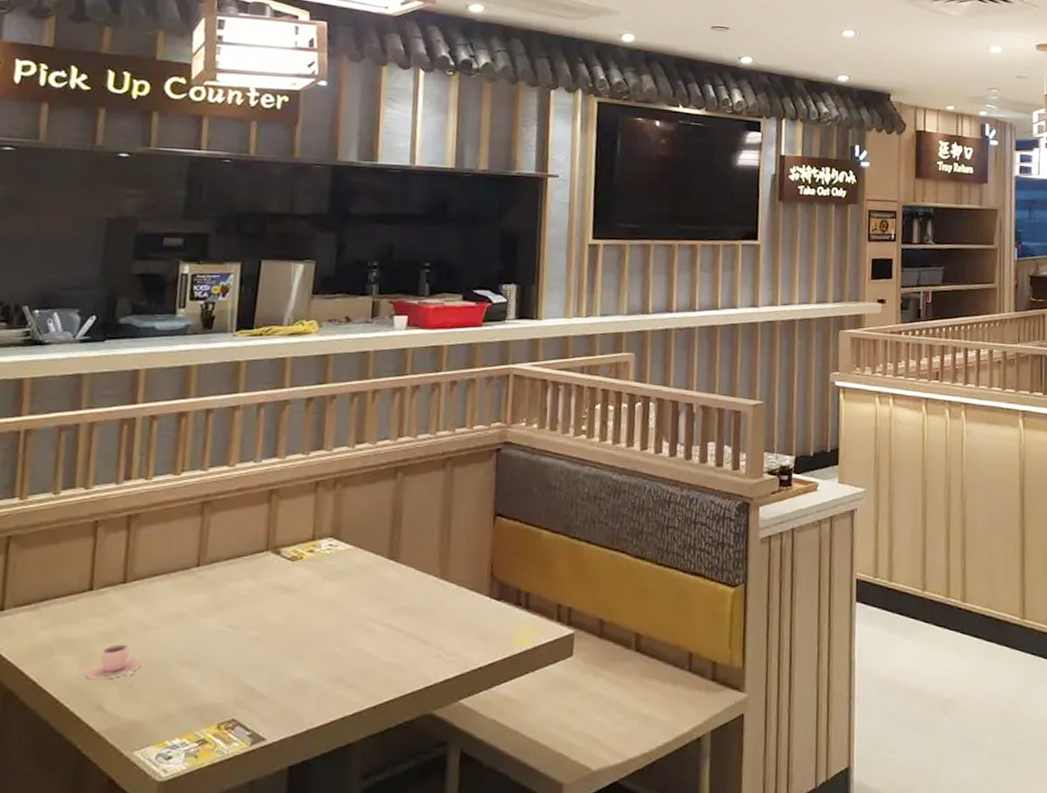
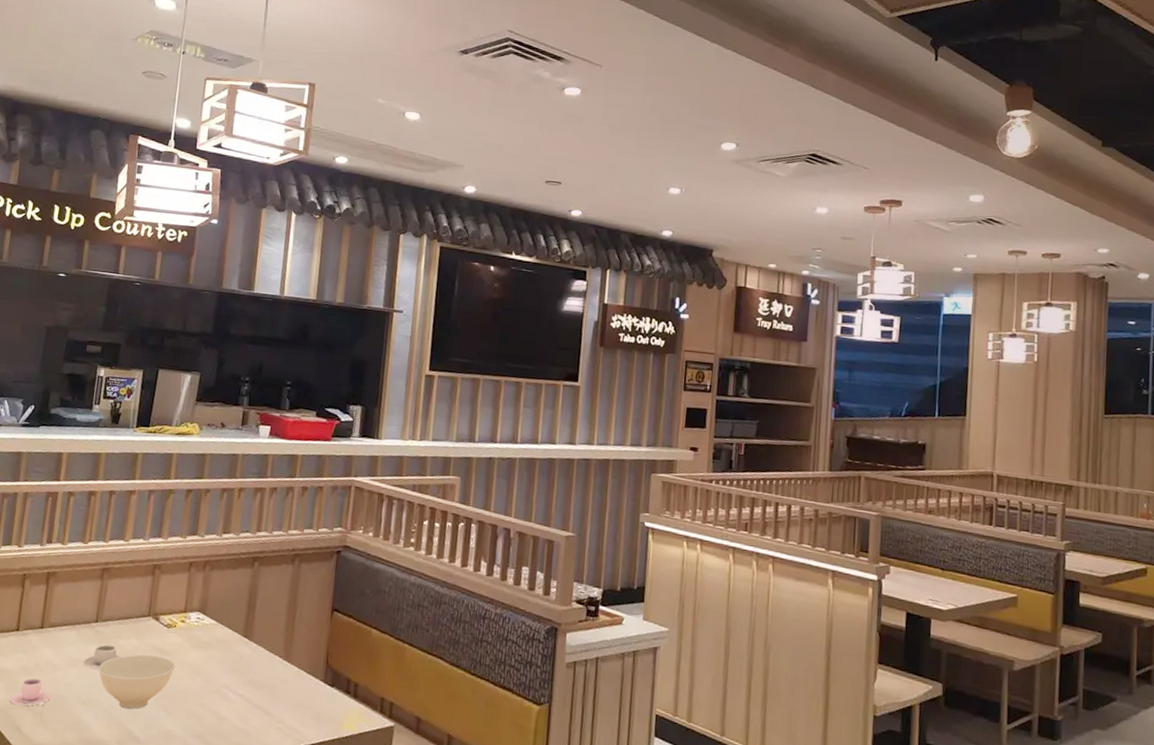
teacup: none [184,591,233,621] -> present [83,644,121,669]
bowl: none [204,595,305,662] -> present [98,654,176,709]

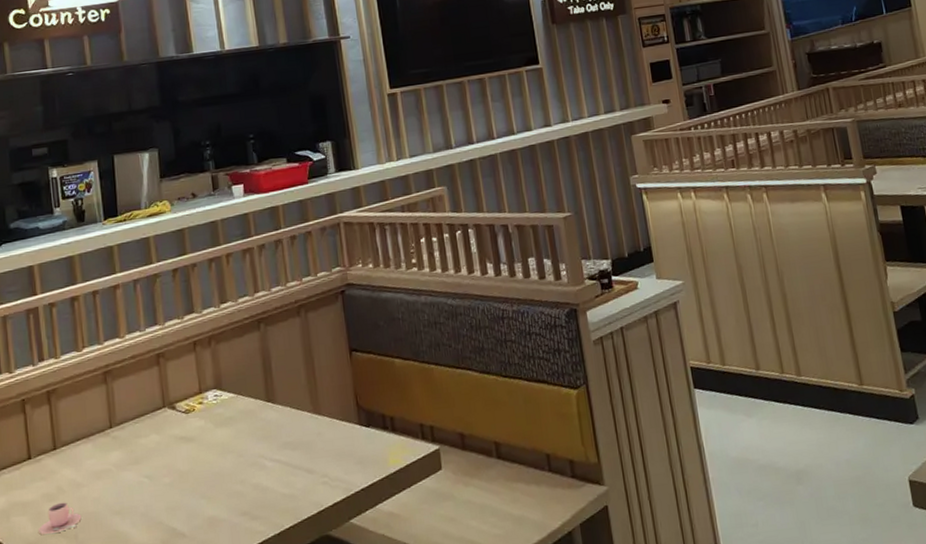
teacup: present [83,644,121,669] -> none [107,447,145,476]
bowl: present [98,654,176,709] -> none [124,444,204,507]

